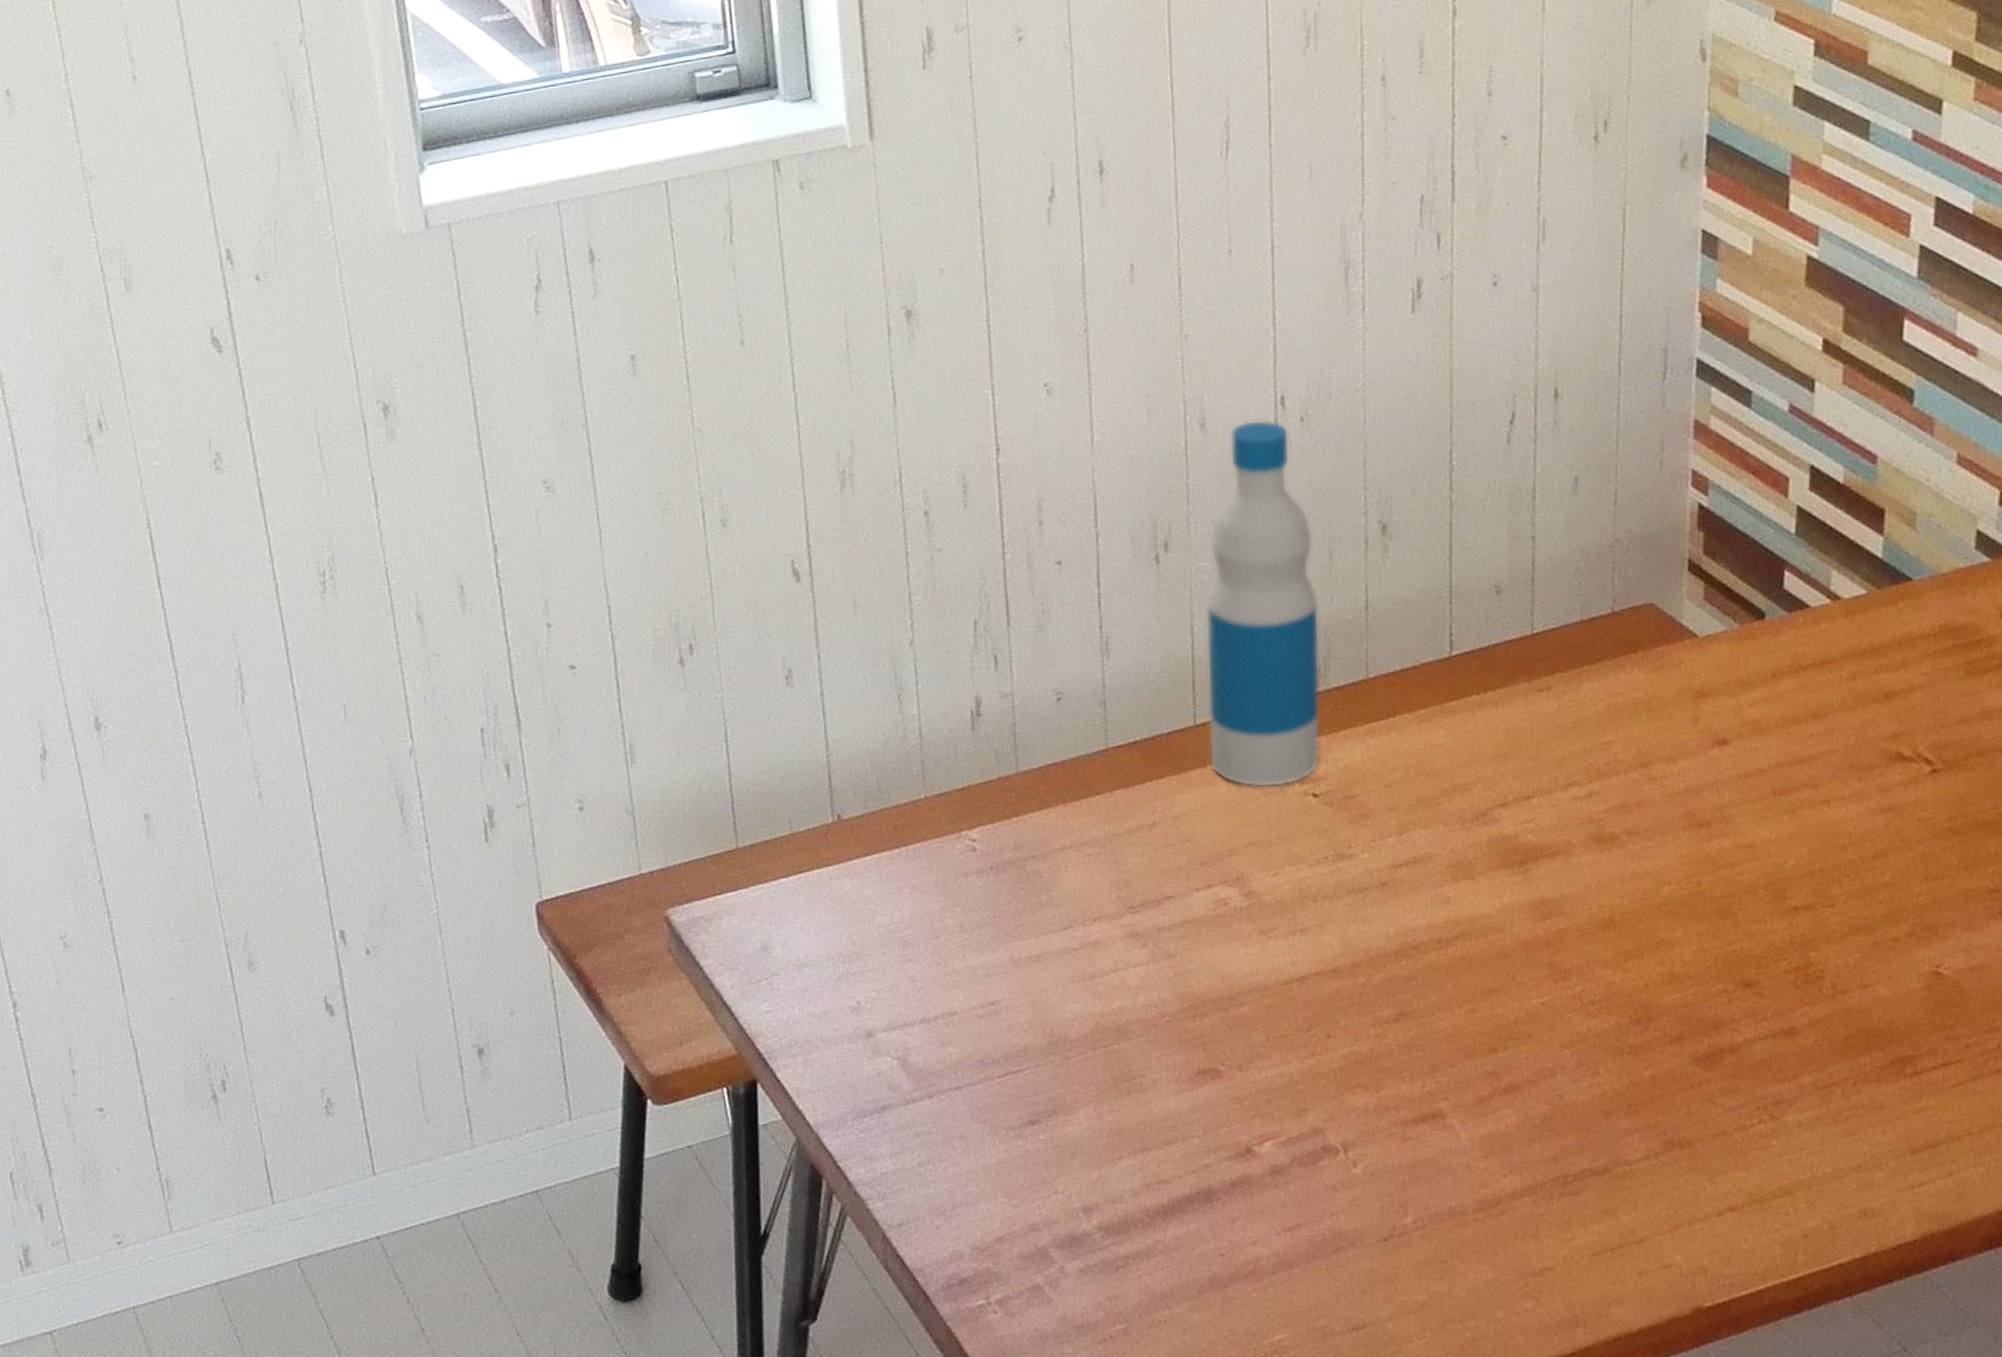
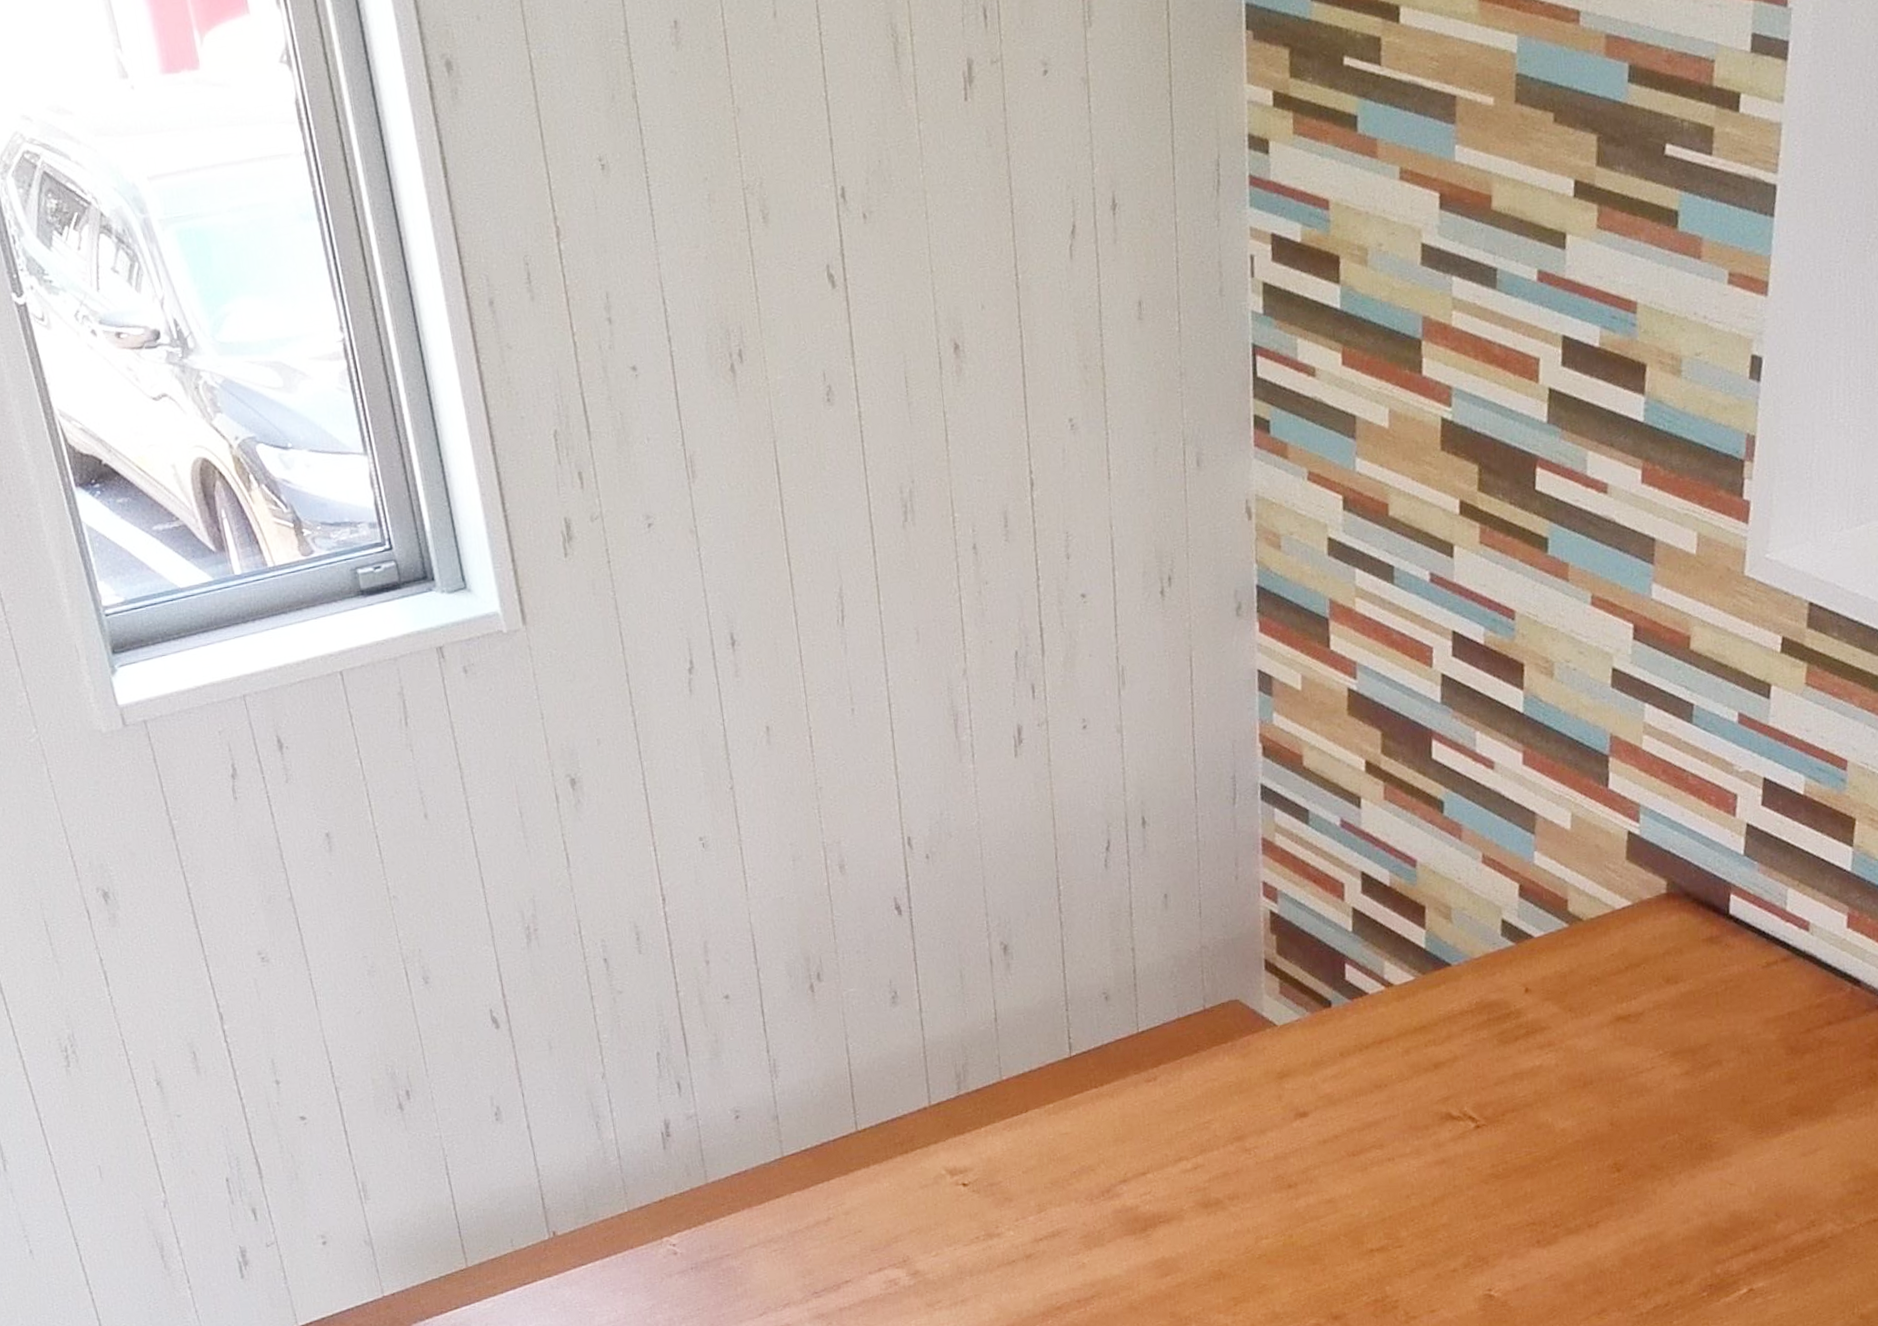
bottle: present [1205,419,1321,788] -> none [856,859,967,1182]

